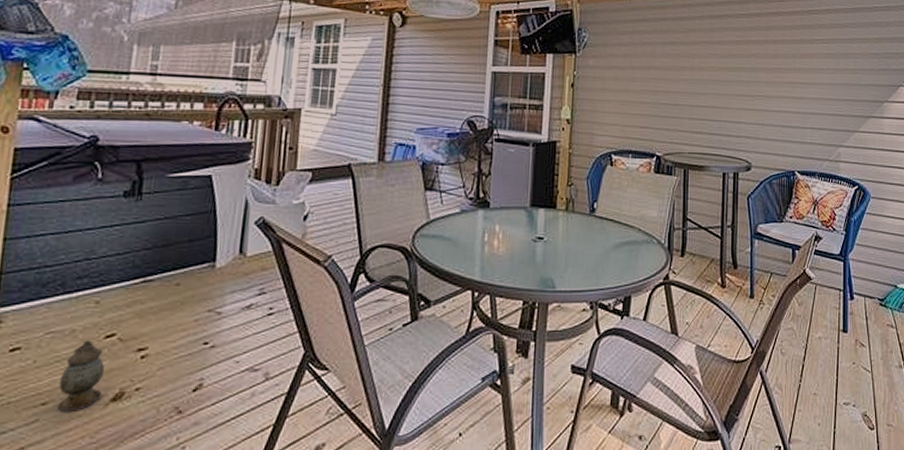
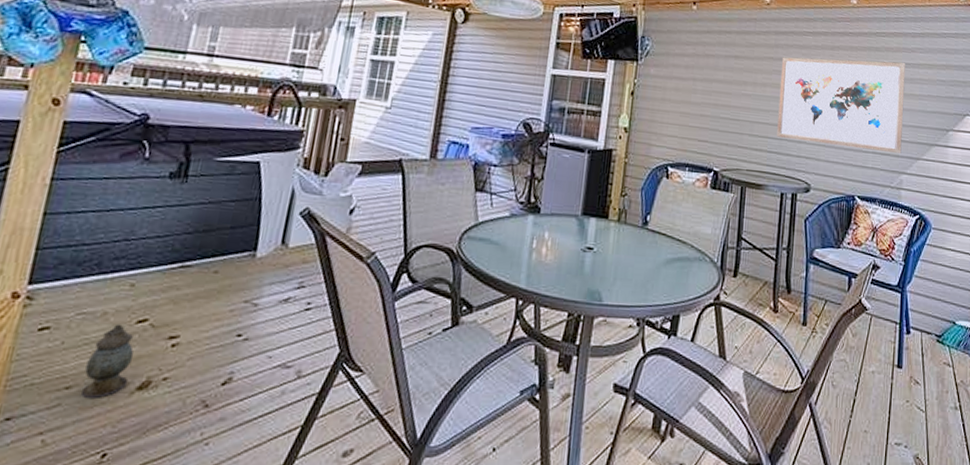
wall art: none [716,38,839,128] -> present [777,57,905,154]

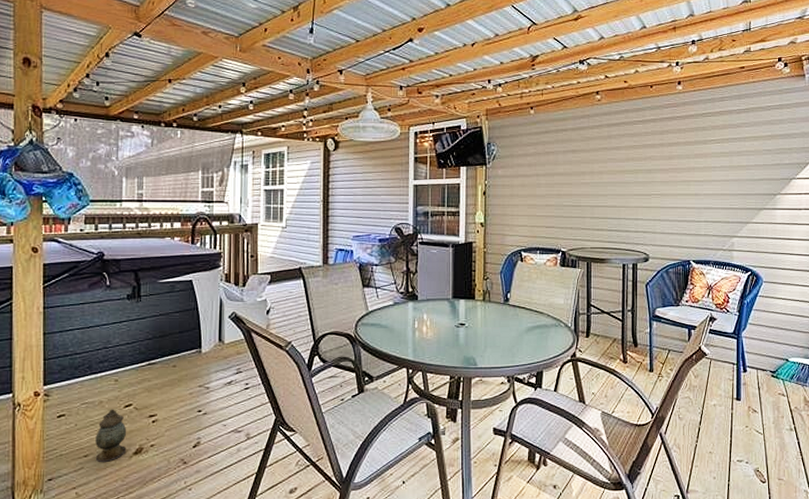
wall art: present [777,57,905,154] -> none [615,137,732,221]

